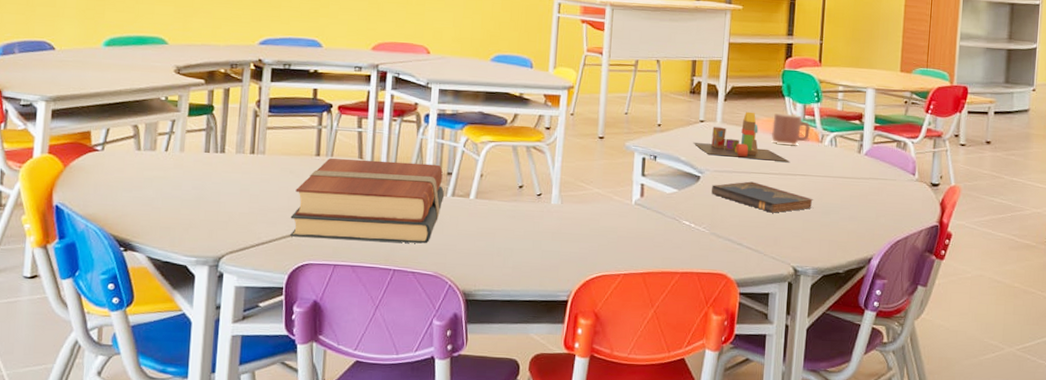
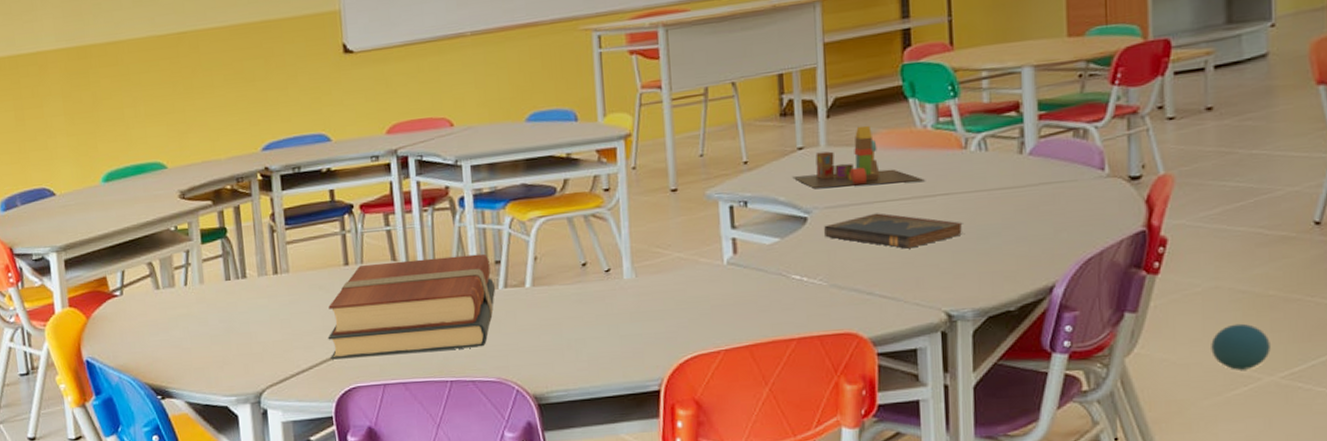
mug: present [772,112,810,146] -> none [895,118,948,161]
ball: none [973,305,1012,341] -> present [1211,323,1270,370]

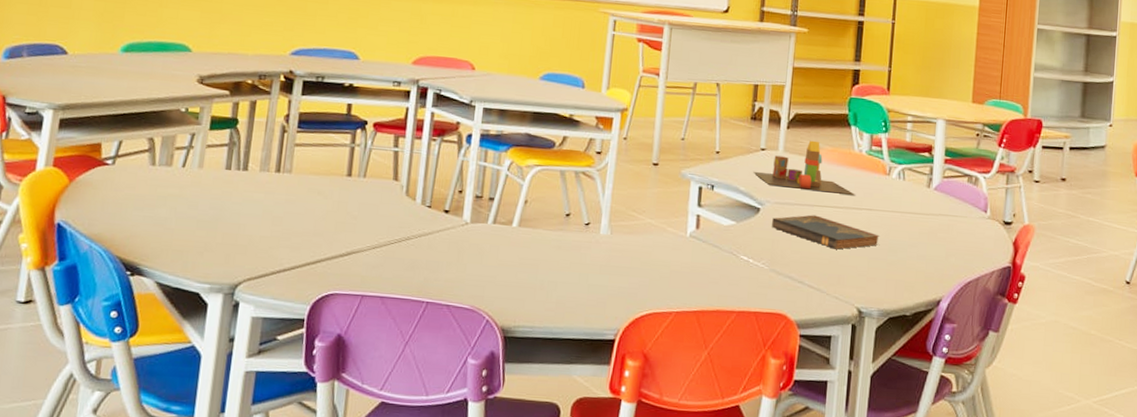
books: present [328,253,496,360] -> none [315,179,485,275]
ball: present [1211,323,1270,370] -> none [1047,353,1089,392]

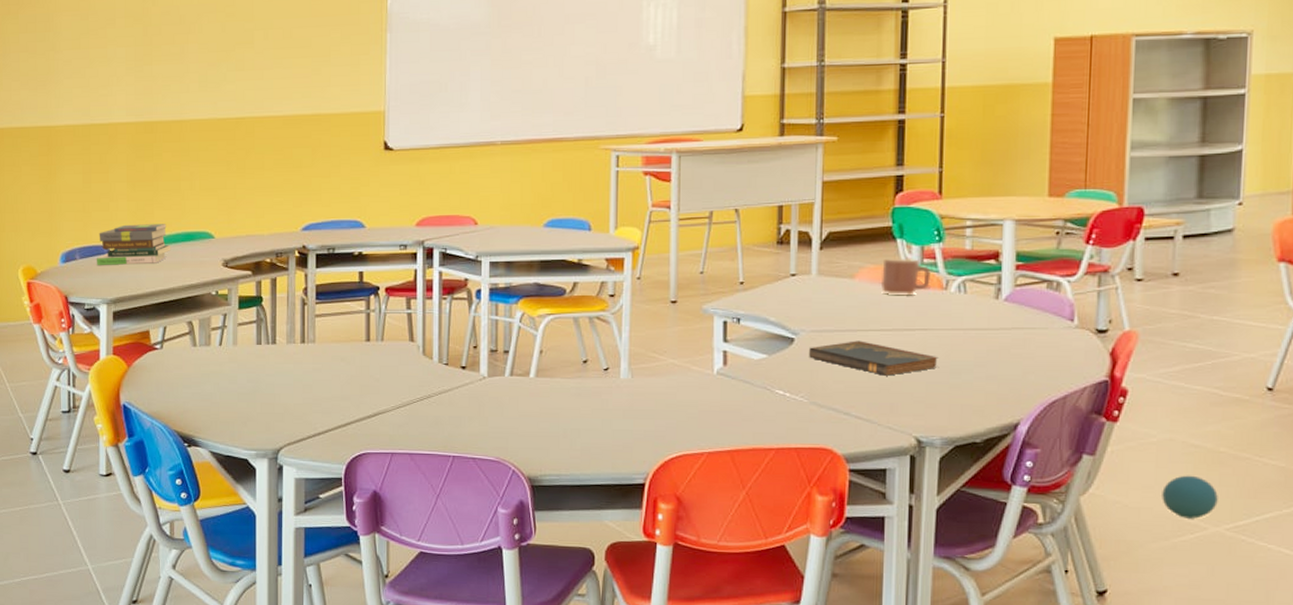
books: none [47,25,140,71] -> present [96,224,171,265]
toy blocks: present [753,140,855,195] -> none [784,259,906,315]
mug: none [836,142,877,178] -> present [881,258,931,296]
ball: none [1047,353,1089,392] -> present [1162,475,1218,519]

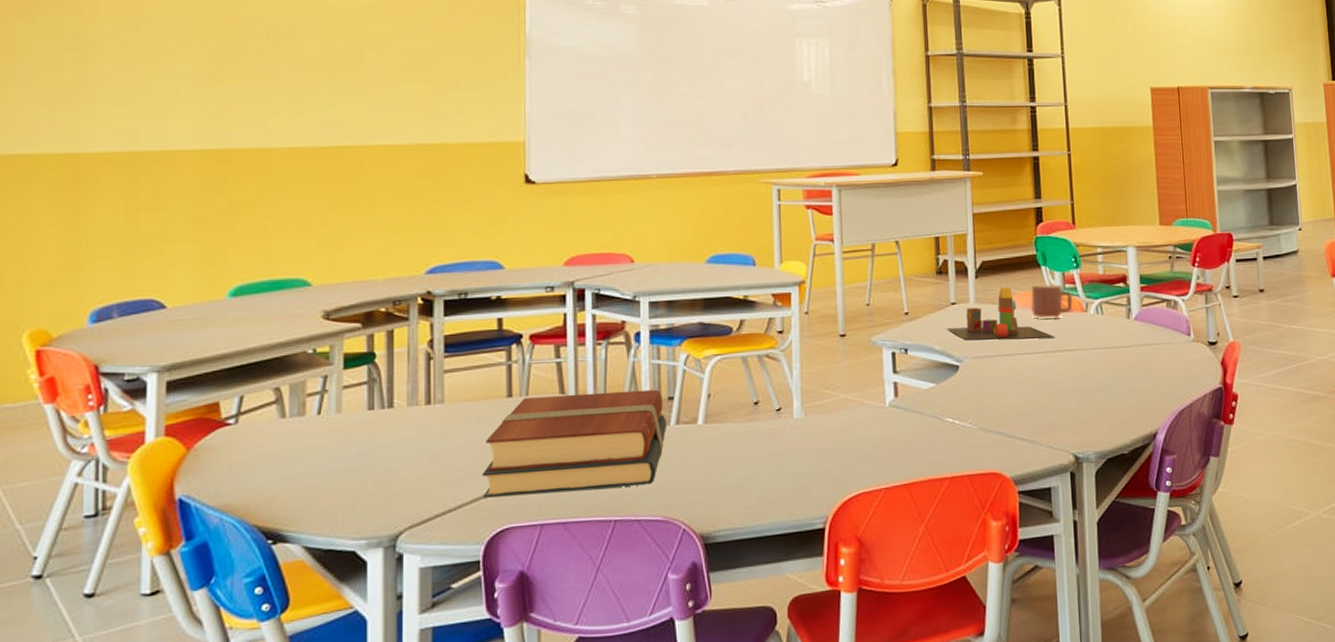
books: present [96,224,171,265] -> none [142,270,252,324]
books: none [344,342,502,428] -> present [482,389,668,498]
toy blocks: none [784,259,906,315] -> present [946,287,1055,340]
hardcover book: present [809,341,938,376] -> none [973,364,1086,397]
ball: present [1162,475,1218,519] -> none [1273,466,1315,506]

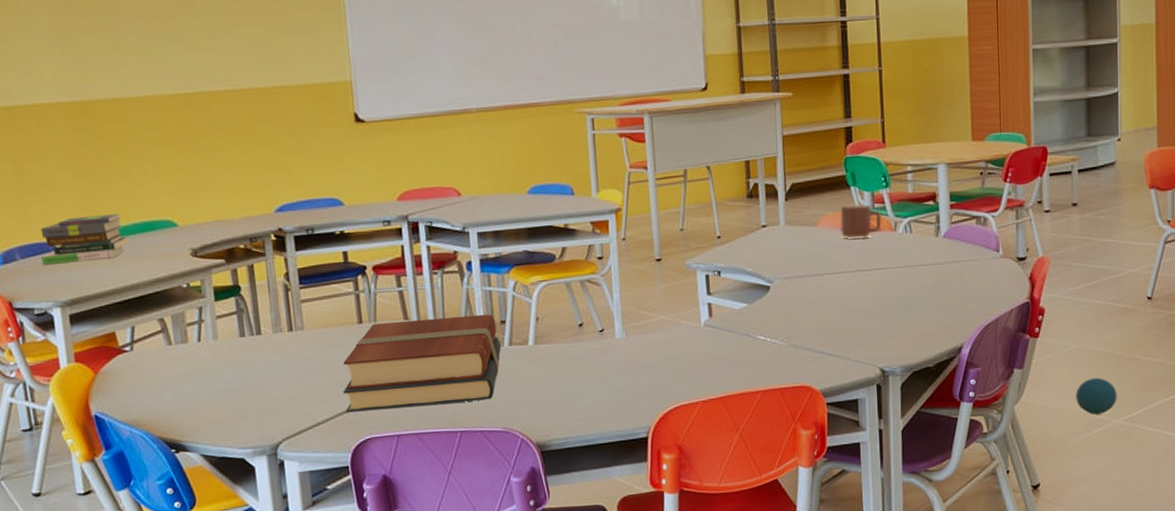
books: none [142,270,252,324] -> present [40,214,130,265]
toy blocks: present [946,287,1055,340] -> none [757,208,863,261]
ball: none [1273,466,1315,506] -> present [1076,377,1117,415]

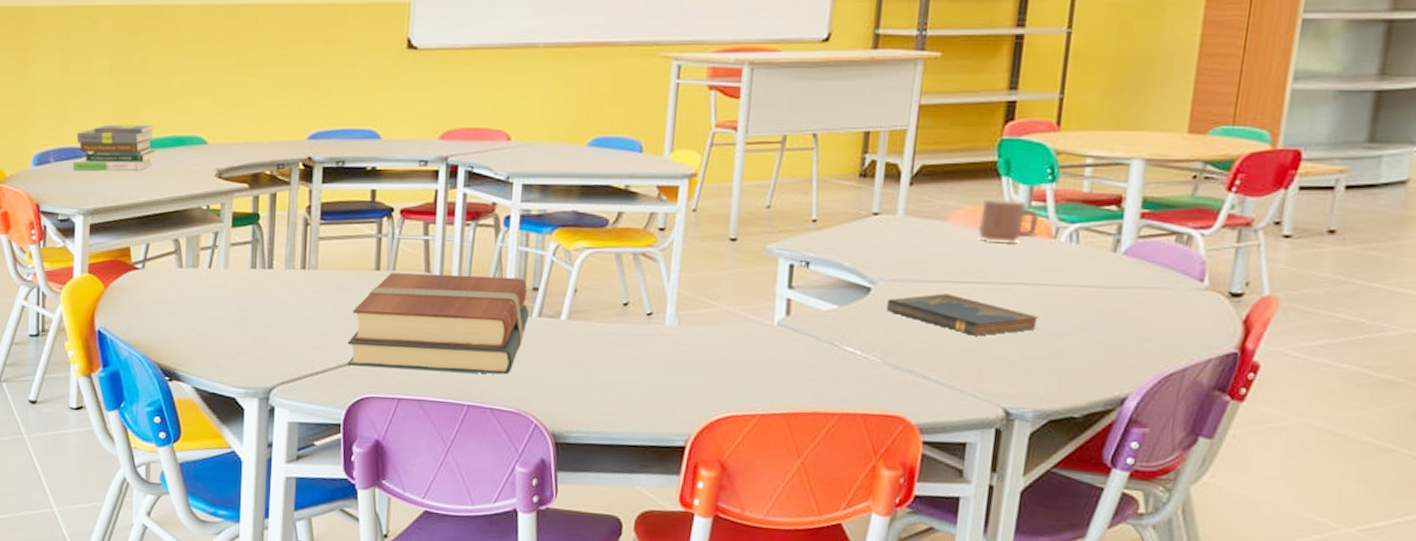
hardcover book: none [784,283,894,314] -> present [887,293,1039,336]
ball: present [1076,377,1117,415] -> none [1287,466,1355,517]

